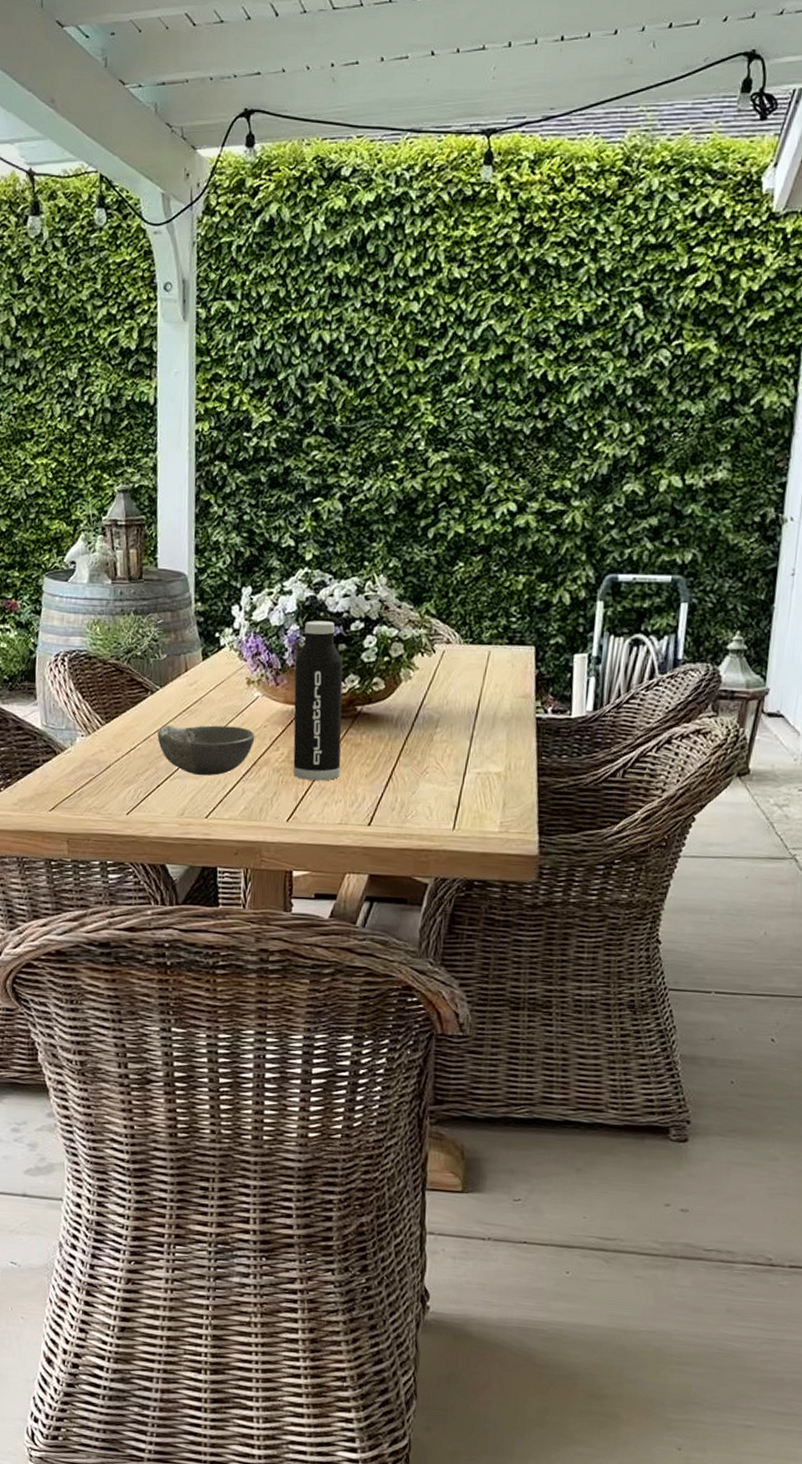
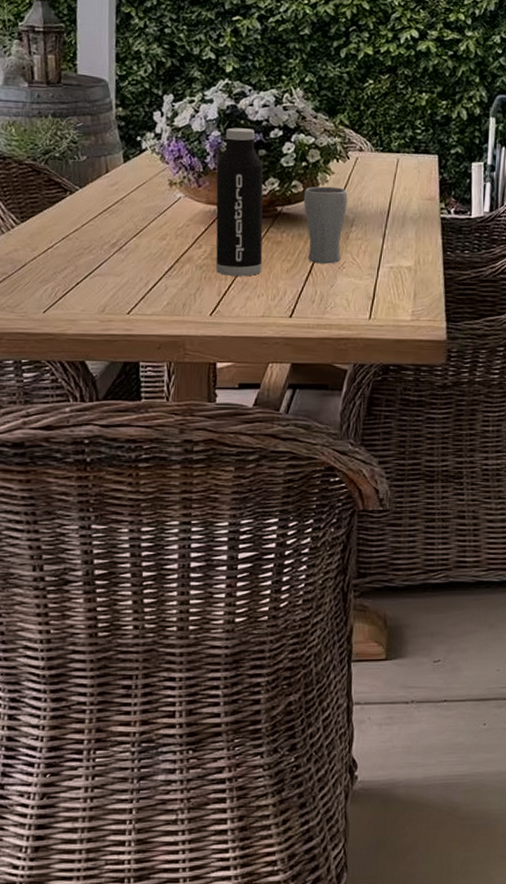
bowl: present [157,725,255,776] -> none [76,224,178,273]
drinking glass: none [384,683,433,769] -> present [303,186,348,264]

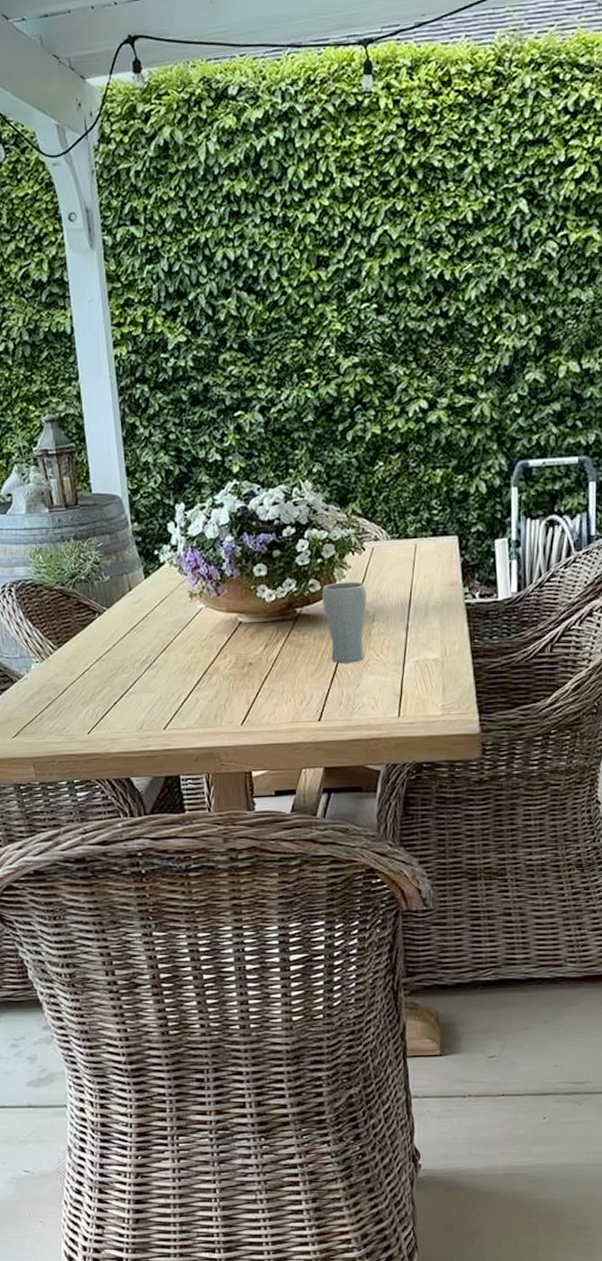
water bottle: present [215,127,264,276] -> none [233,529,287,684]

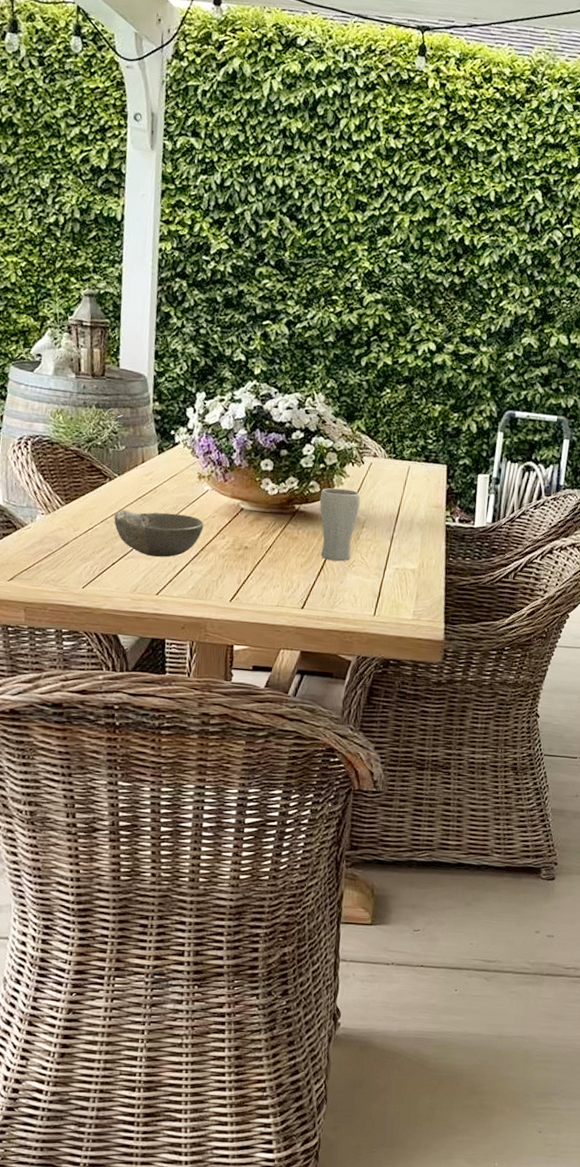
bowl: none [109,639,203,689] -> present [114,510,204,558]

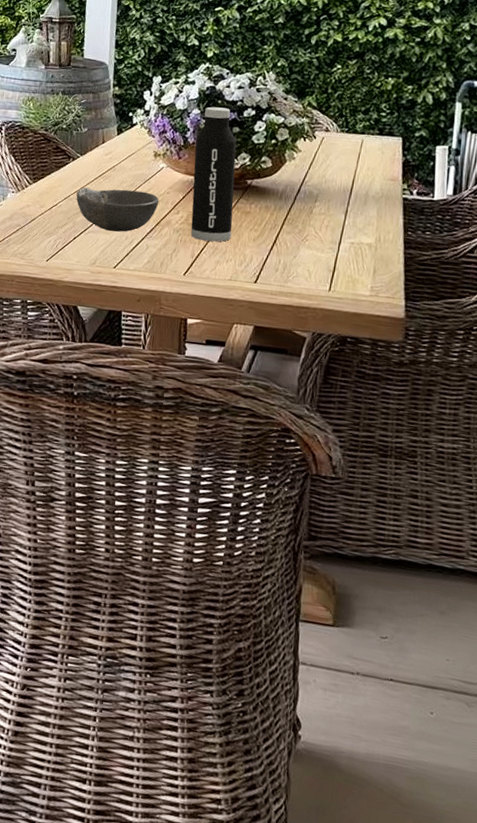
water bottle: none [237,427,284,568] -> present [190,106,237,242]
drinking glass: present [319,487,361,562] -> none [271,162,313,236]

